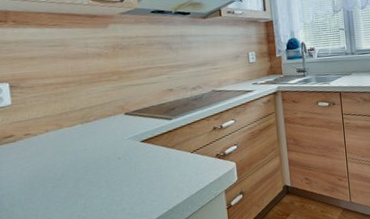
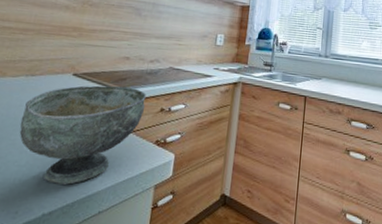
bowl: none [90,114,199,206] -> present [19,85,147,185]

